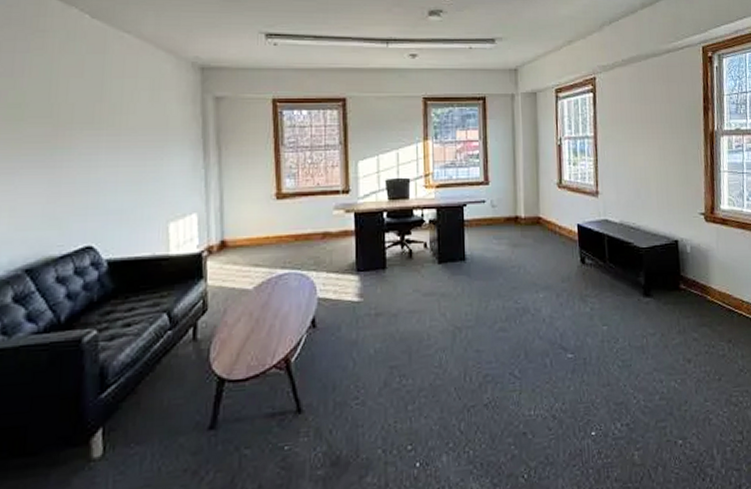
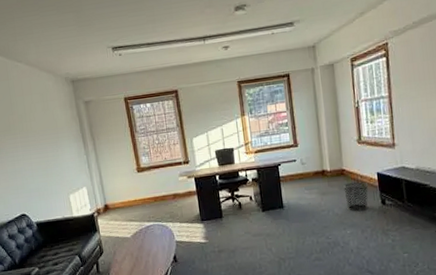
waste bin: none [539,233,567,270] -> present [343,181,368,211]

